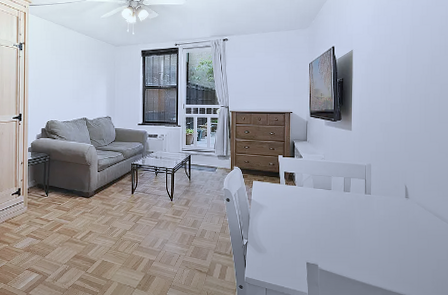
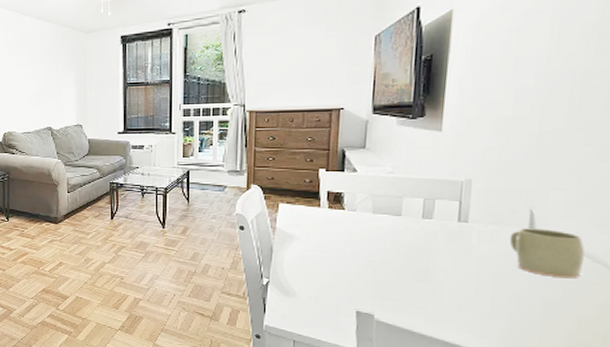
mug: none [395,198,437,233] -> present [509,228,586,279]

